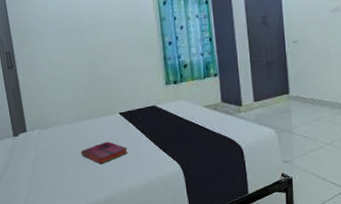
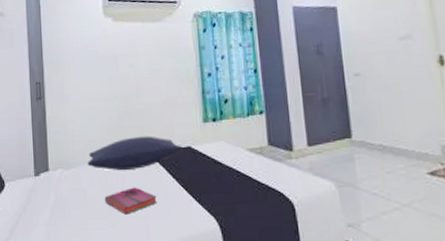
pillow: none [63,98,148,129] -> present [87,136,182,171]

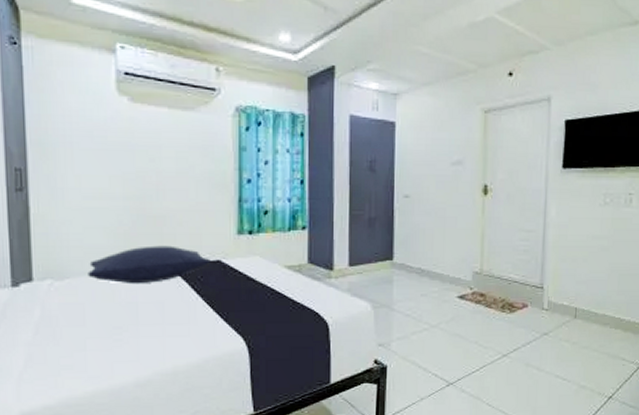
hardback book: present [104,187,157,215] -> none [109,303,176,334]

